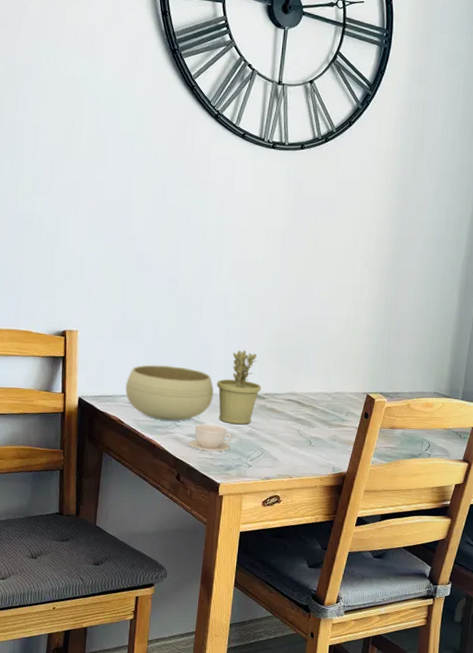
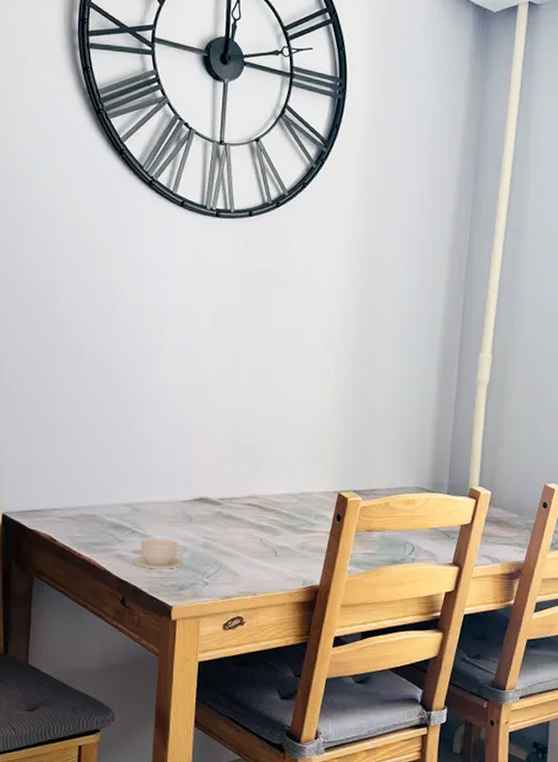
bowl: present [125,364,213,421] -> none [57,470,160,536]
flower pot: present [217,350,261,425] -> none [164,449,216,536]

